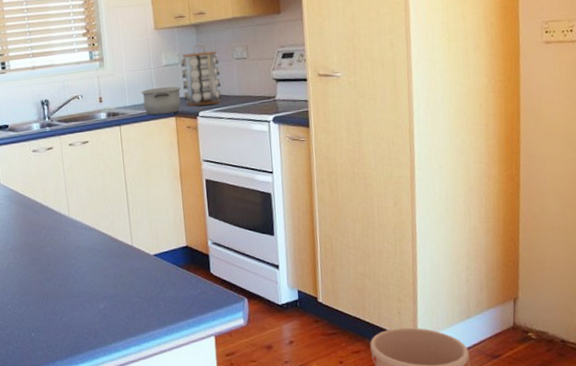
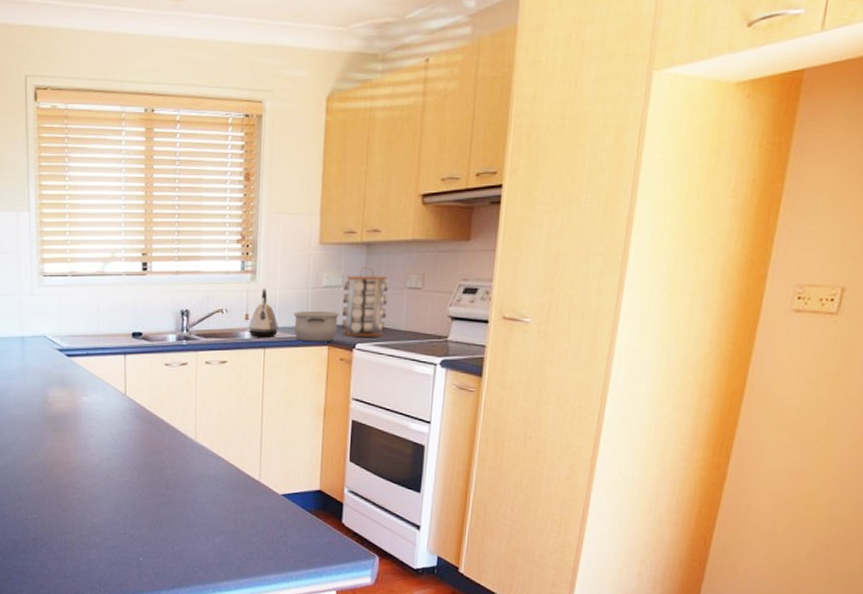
kettle: none [102,73,131,117] -> present [248,288,279,337]

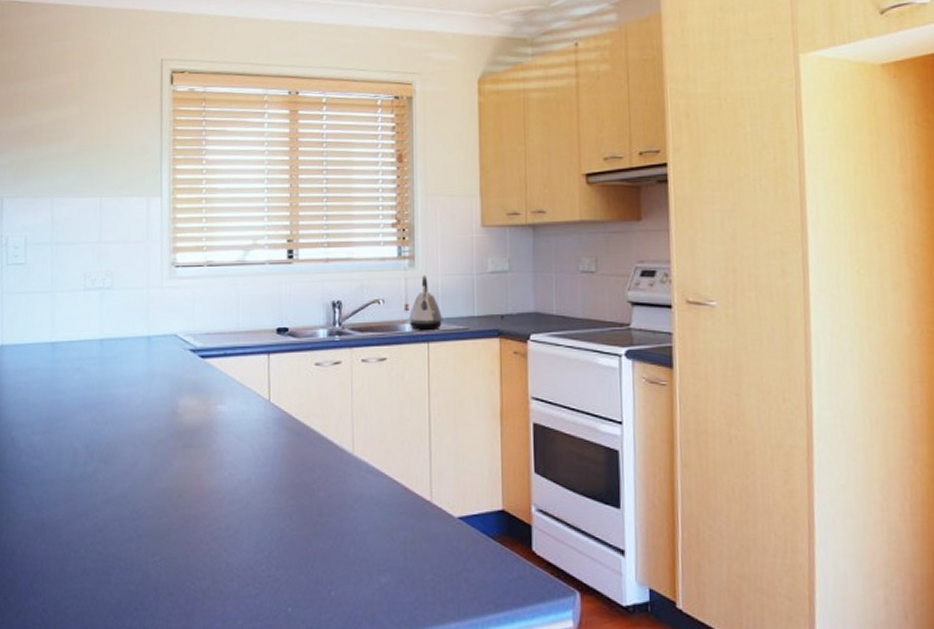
cooking pot: present [293,311,340,342] -> none [458,299,509,334]
spice rack: present [340,265,389,338] -> none [511,248,561,328]

